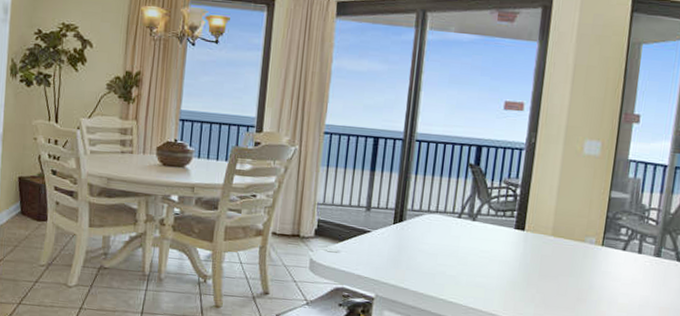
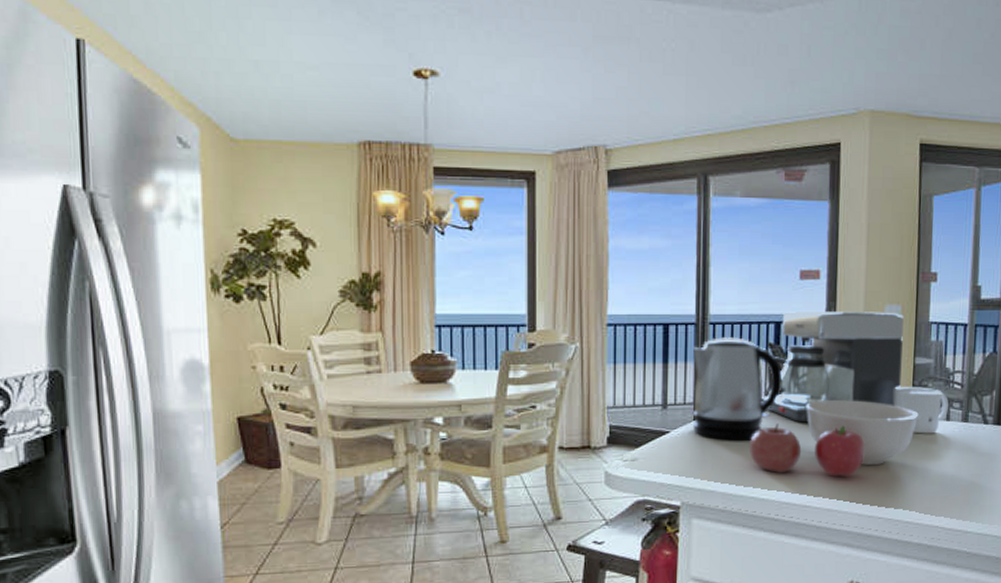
kettle: none [392,154,480,247] -> present [692,337,783,440]
fruit: none [442,236,492,281] -> present [748,423,802,473]
coffee maker: none [458,137,603,238] -> present [762,312,904,422]
bowl: none [499,220,609,286] -> present [806,400,917,465]
fruit: none [503,245,554,294] -> present [814,425,865,477]
mug: none [585,216,642,264] -> present [892,386,949,434]

